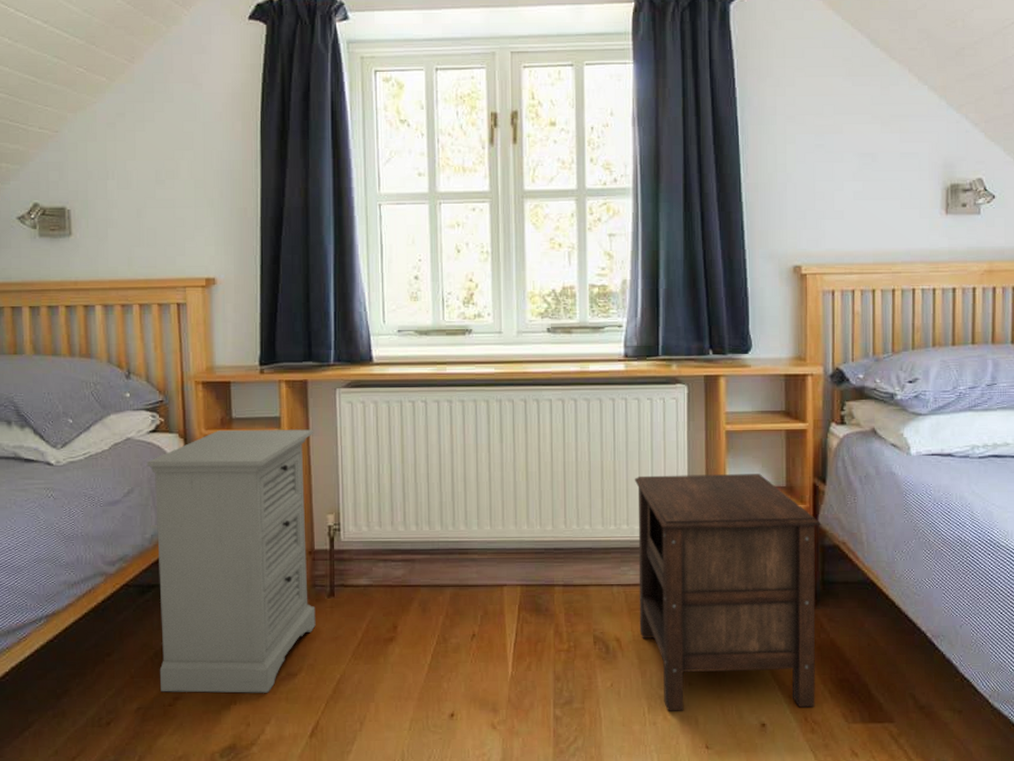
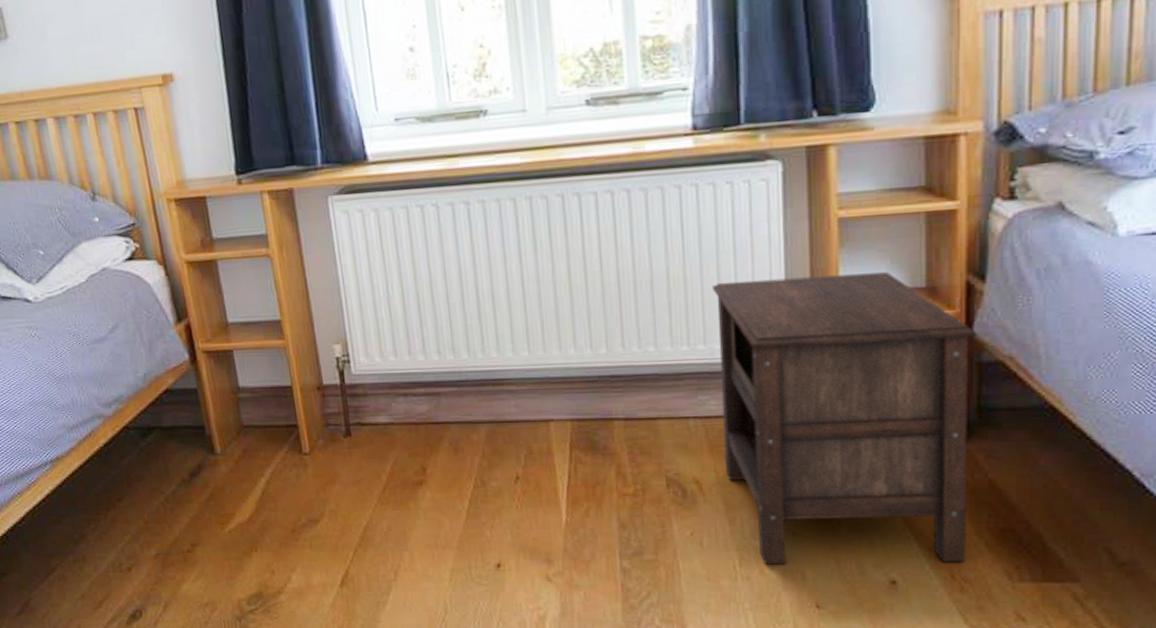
nightstand: present [146,429,316,693] -> none [127,247,334,540]

